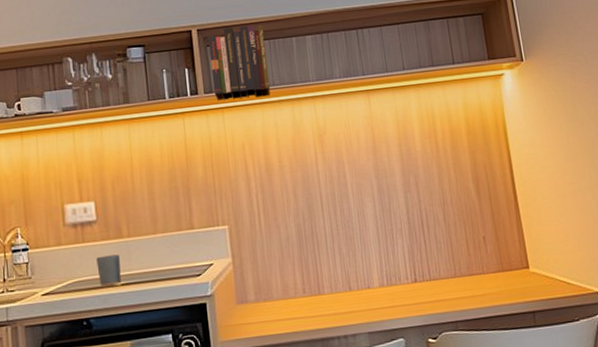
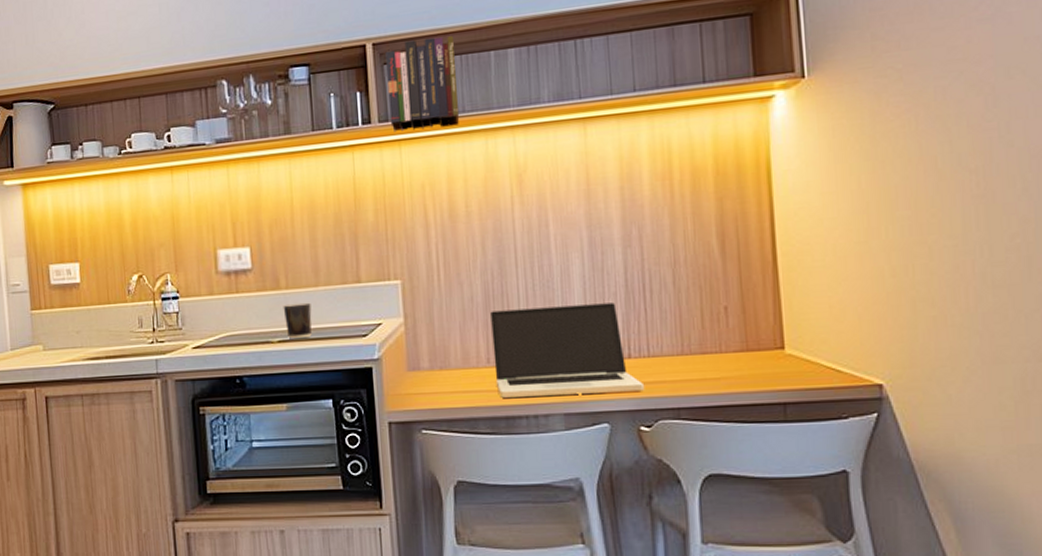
mug: present [96,254,122,286] -> none [251,307,278,342]
mug: none [125,248,152,282] -> present [283,302,312,340]
laptop: none [304,237,430,322] -> present [490,302,645,398]

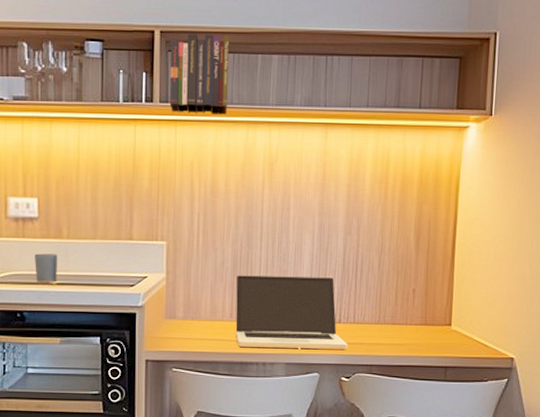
mug: none [251,307,278,342] -> present [35,253,58,283]
mug: present [283,302,312,340] -> none [63,252,88,283]

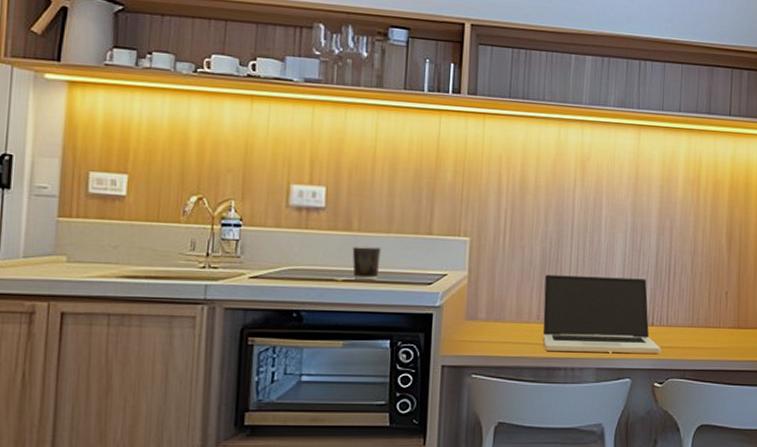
mug: present [35,253,58,283] -> none [317,246,346,279]
mug: none [63,252,88,283] -> present [352,246,381,280]
books: present [169,33,230,115] -> none [478,29,543,111]

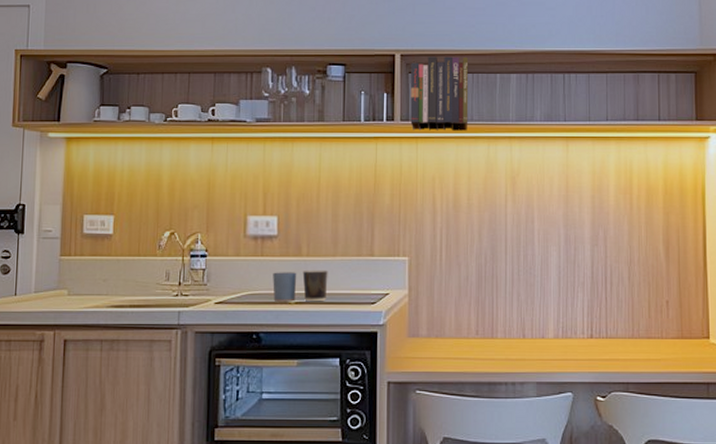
mug: none [317,246,346,279] -> present [273,272,297,302]
books: none [478,29,543,111] -> present [410,56,469,131]
laptop: present [542,274,662,354] -> none [482,290,602,366]

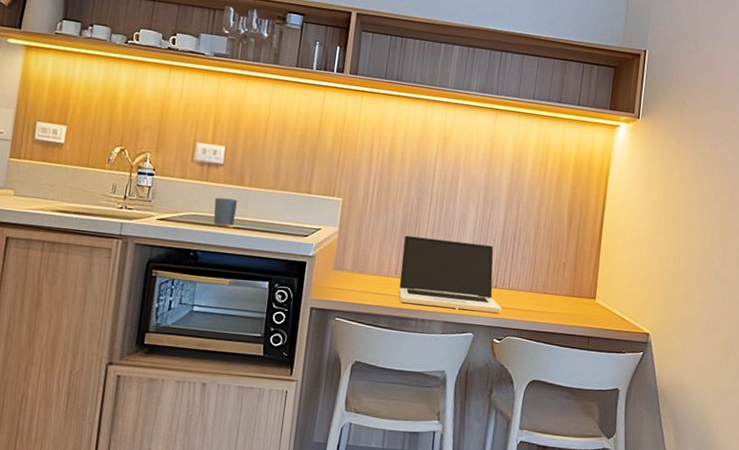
mug: present [302,270,328,302] -> none [242,199,267,229]
books: present [410,56,469,131] -> none [358,18,418,91]
laptop: none [482,290,602,366] -> present [398,235,502,313]

